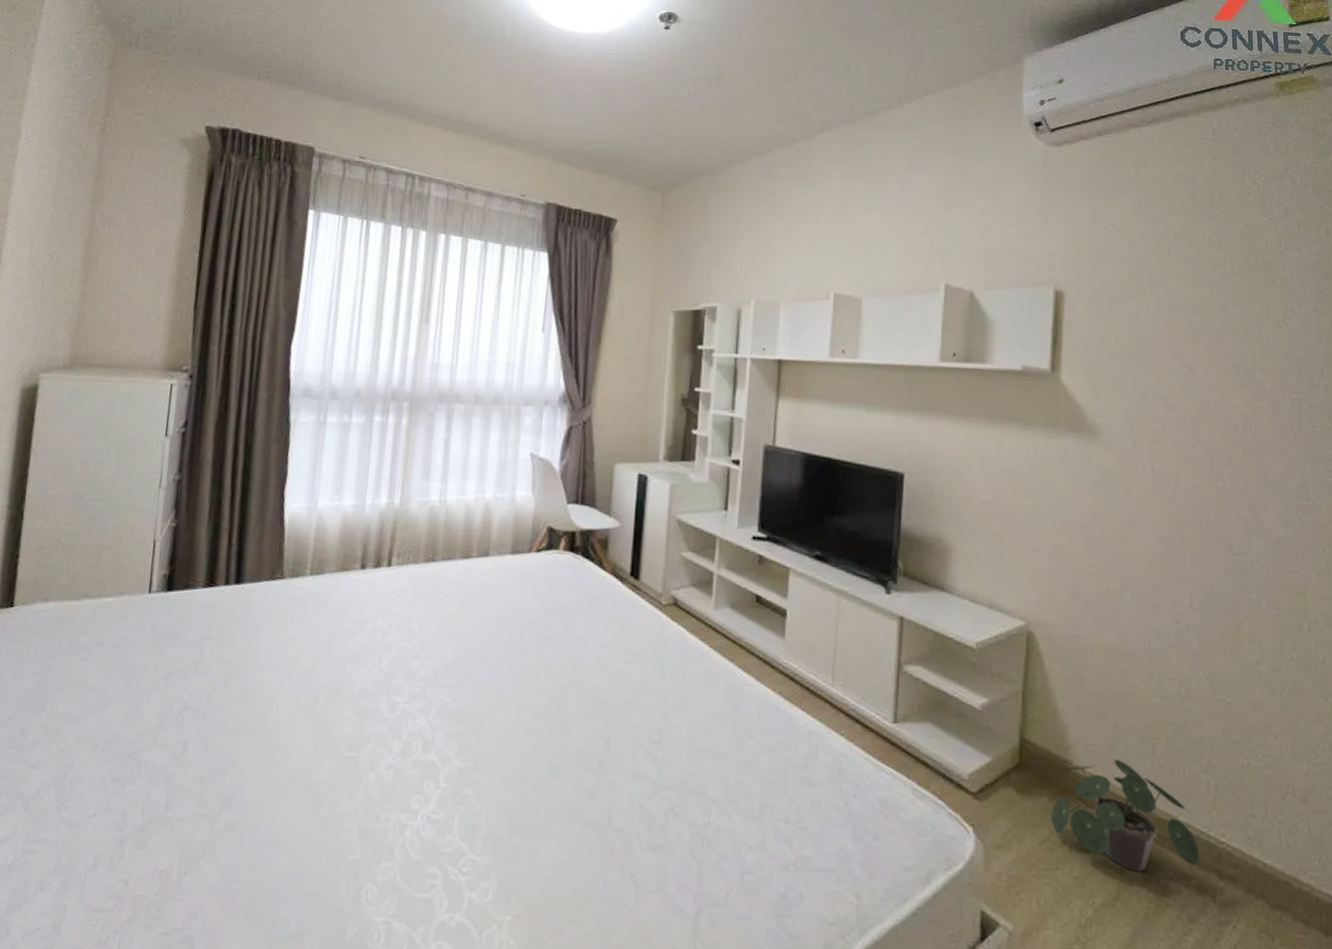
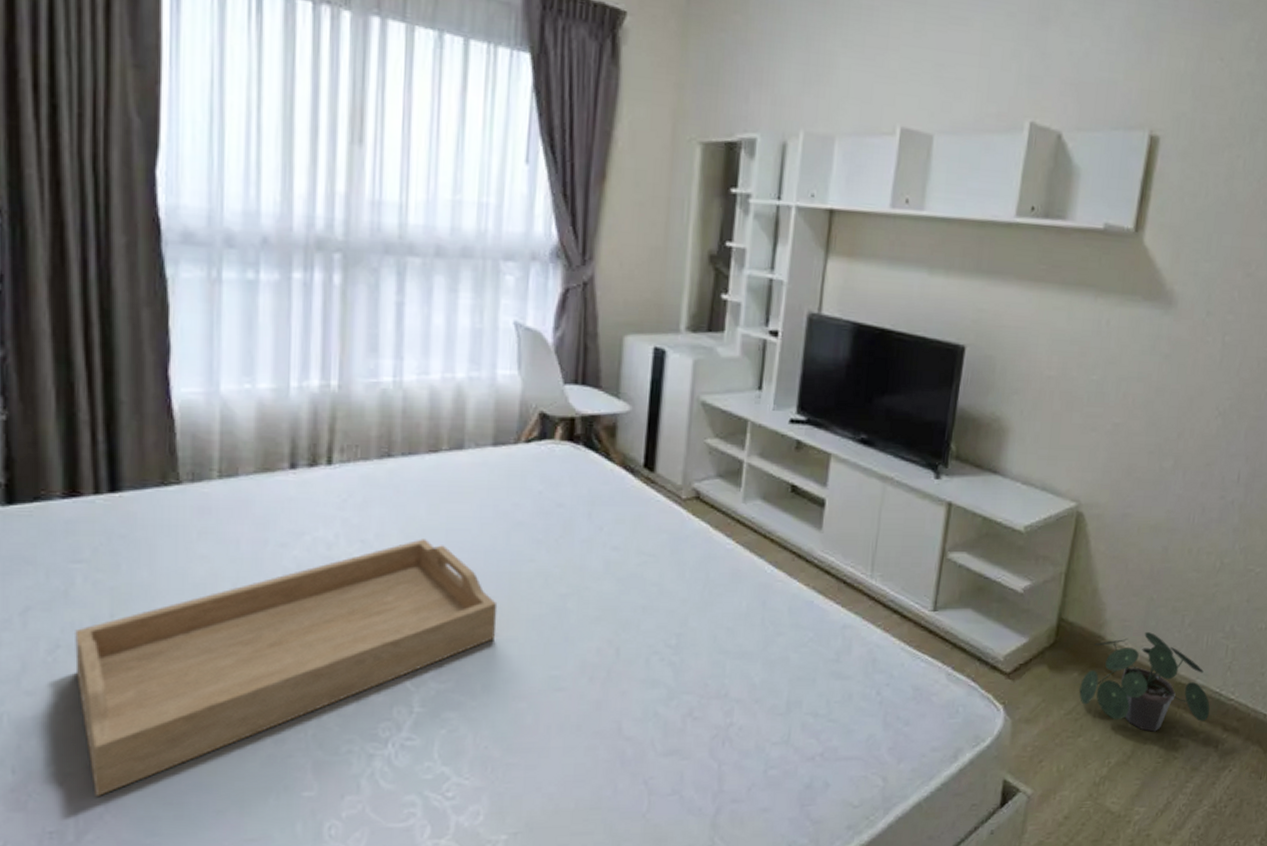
serving tray: none [195,631,510,842] -> present [75,539,498,796]

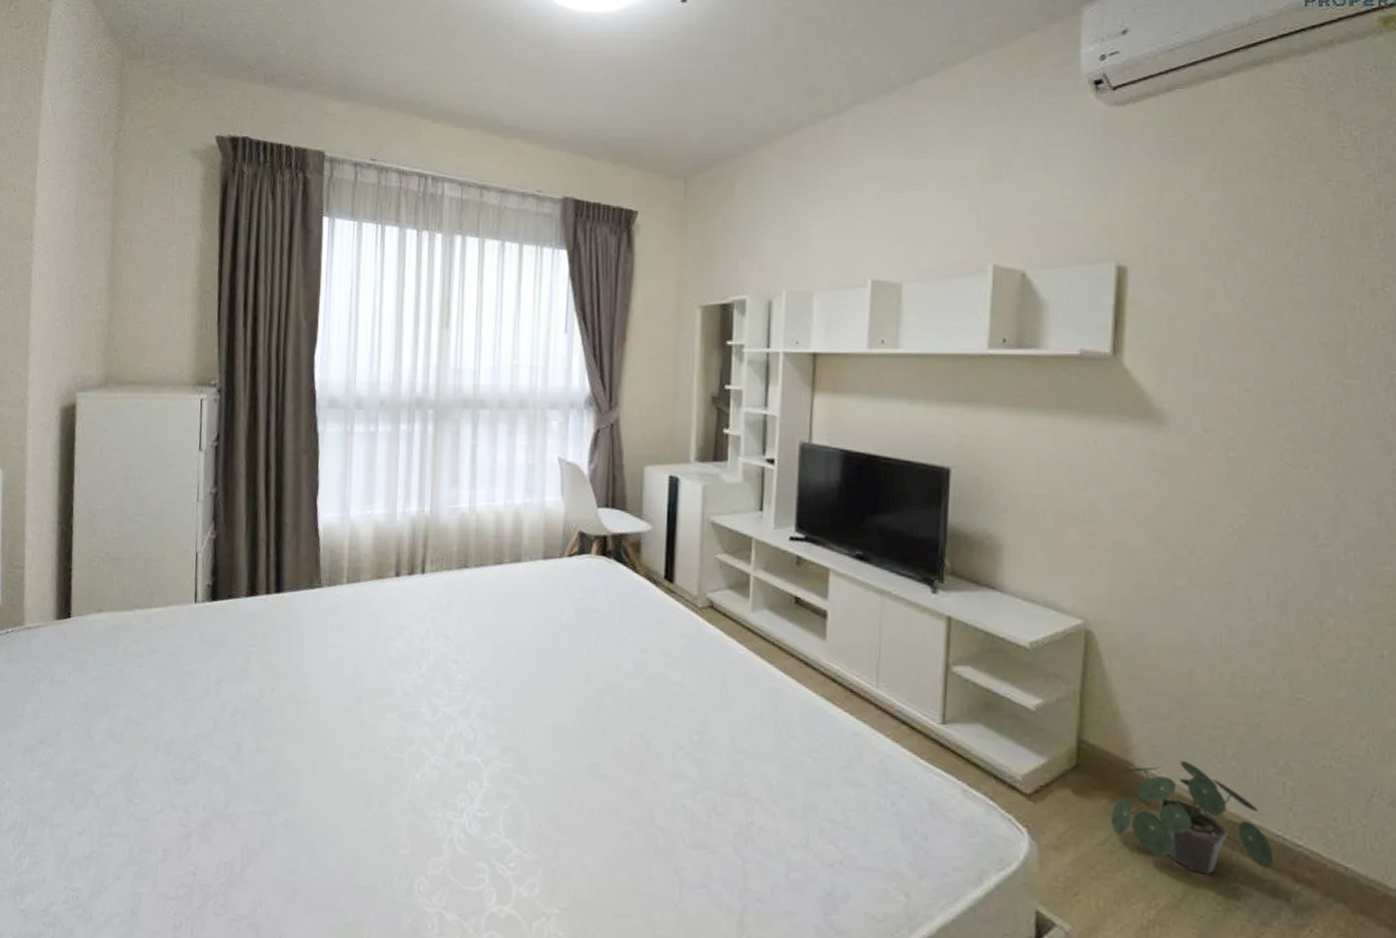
serving tray: present [75,539,498,796] -> none [247,636,548,837]

